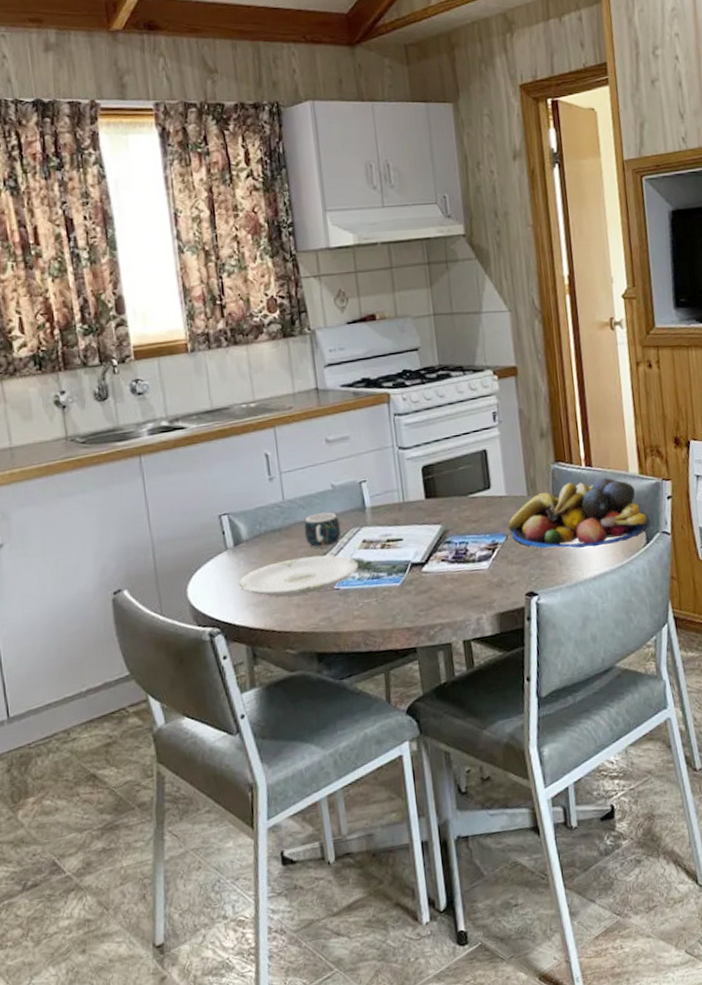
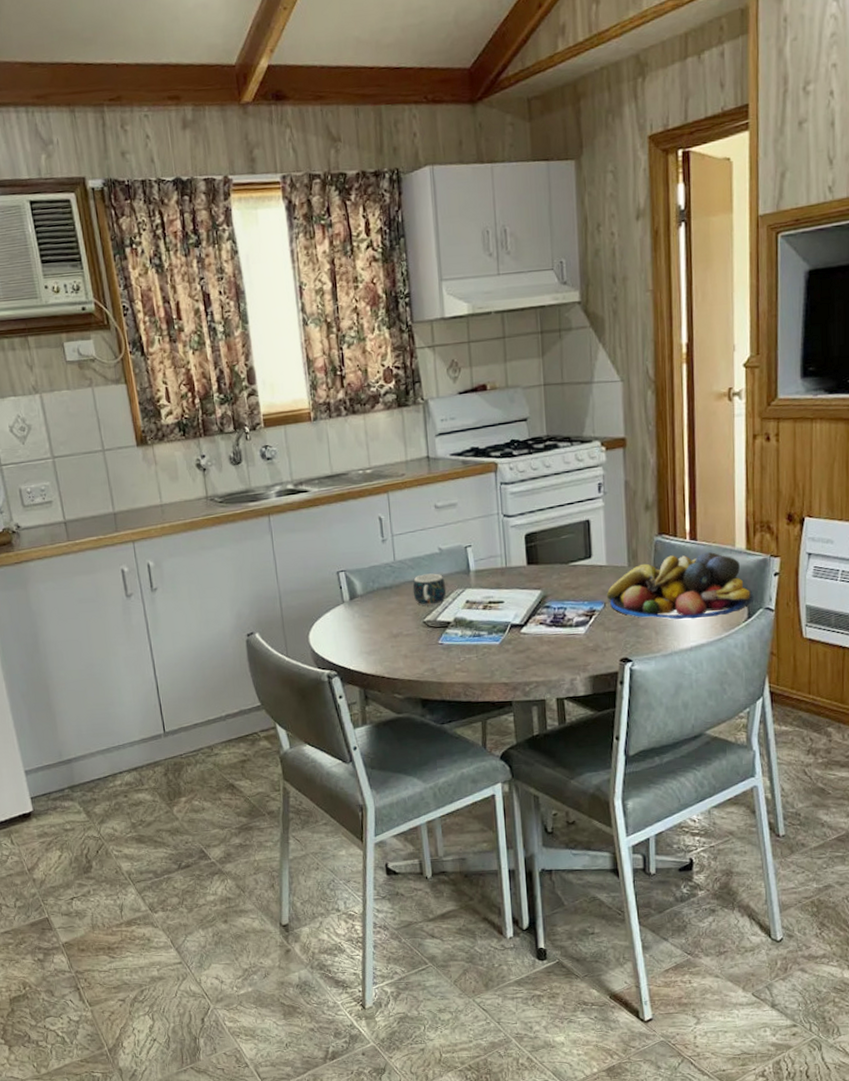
plate: present [239,555,359,597] -> none [353,612,462,648]

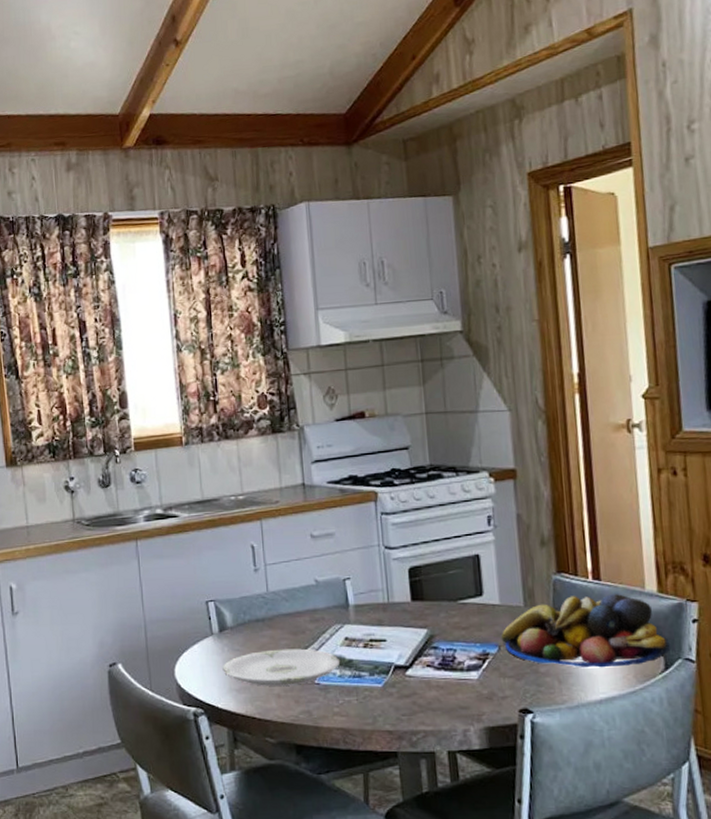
plate: none [353,612,462,648] -> present [222,648,341,686]
mug: present [412,573,447,605] -> none [286,606,324,641]

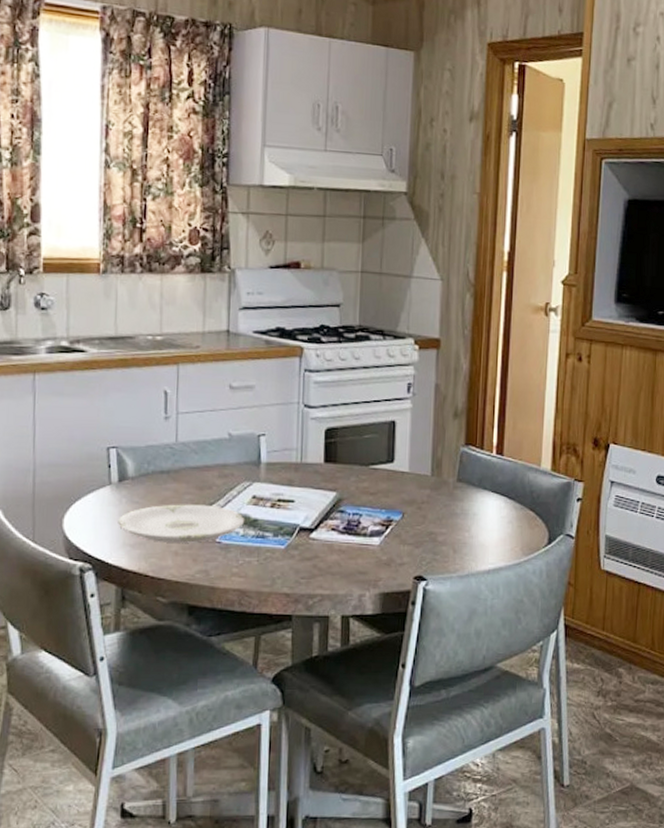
fruit bowl: present [501,594,671,668] -> none [405,468,556,539]

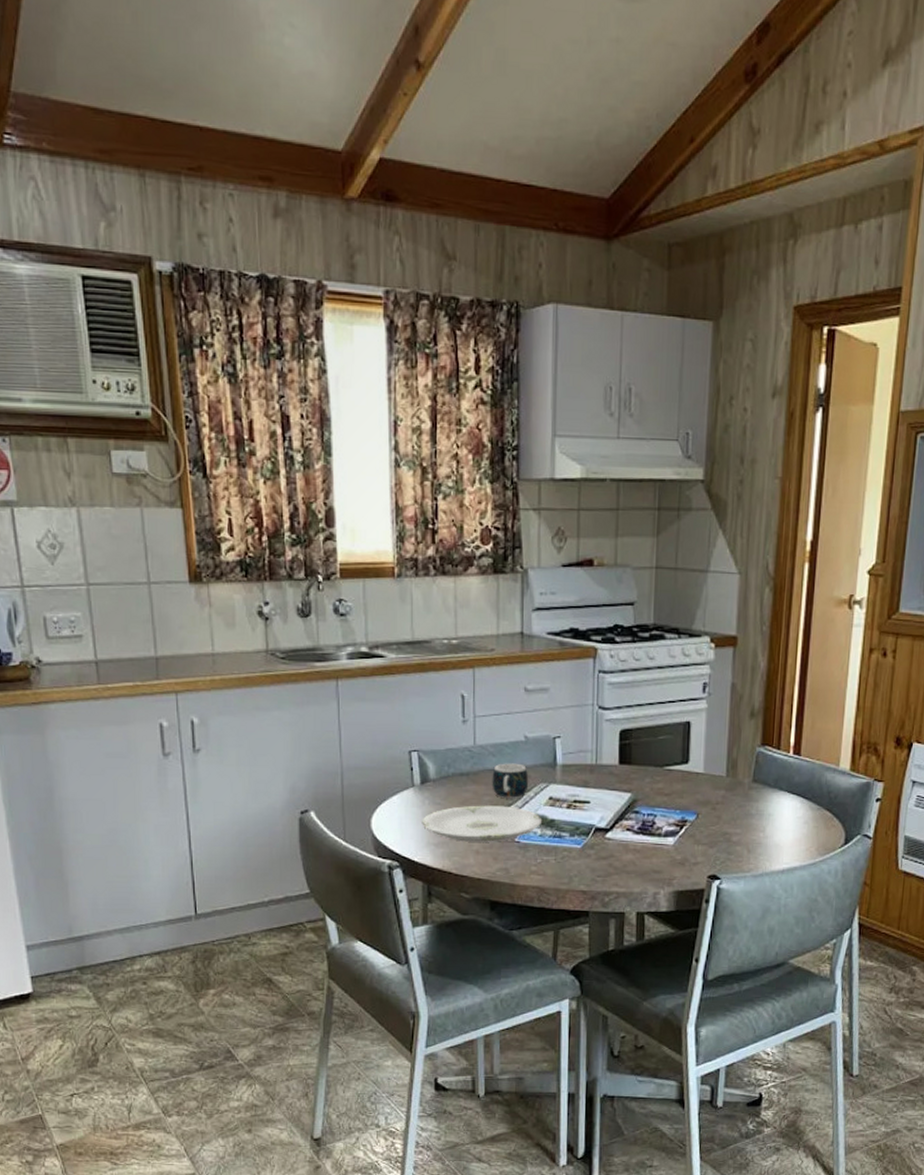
mug: none [193,461,232,497] -> present [492,763,529,798]

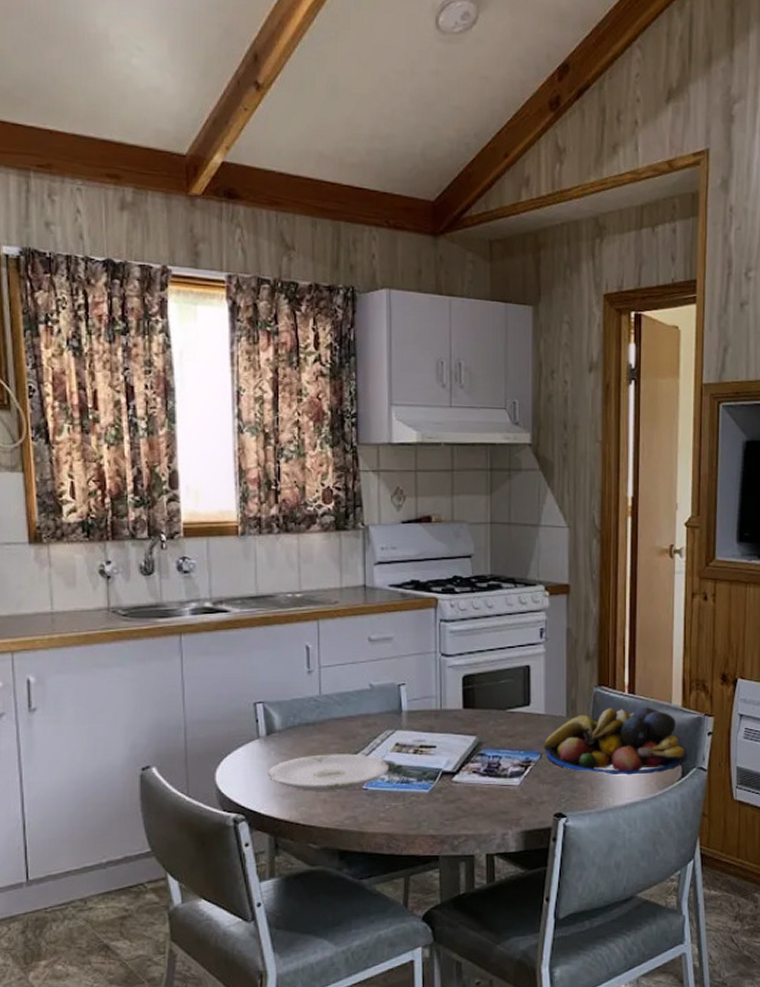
mug: present [492,763,529,798] -> none [338,711,375,746]
fruit bowl: none [700,769,853,840] -> present [543,707,688,776]

